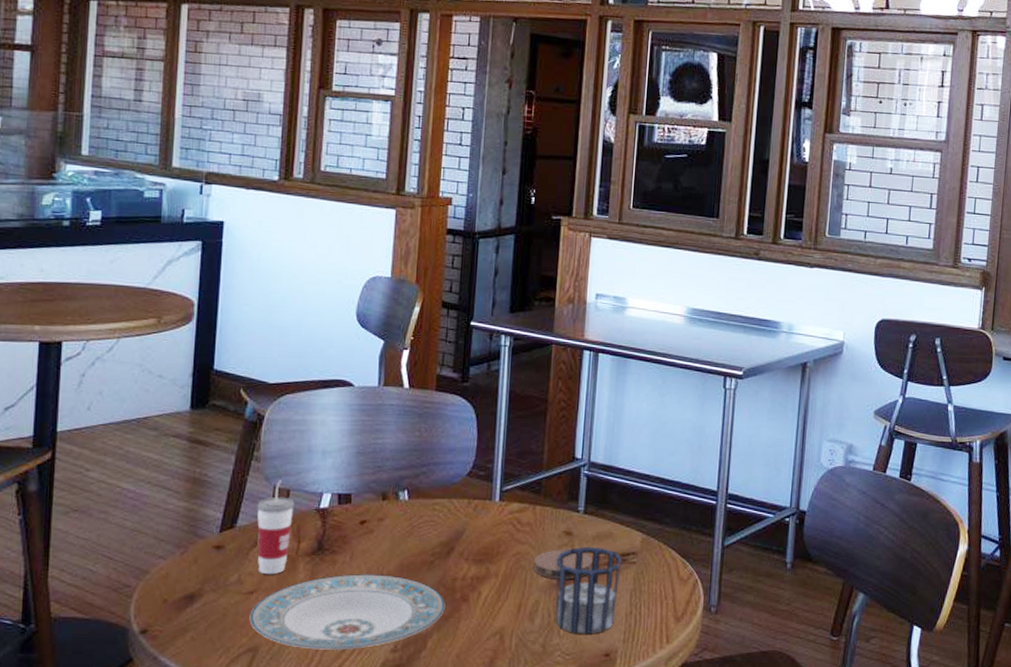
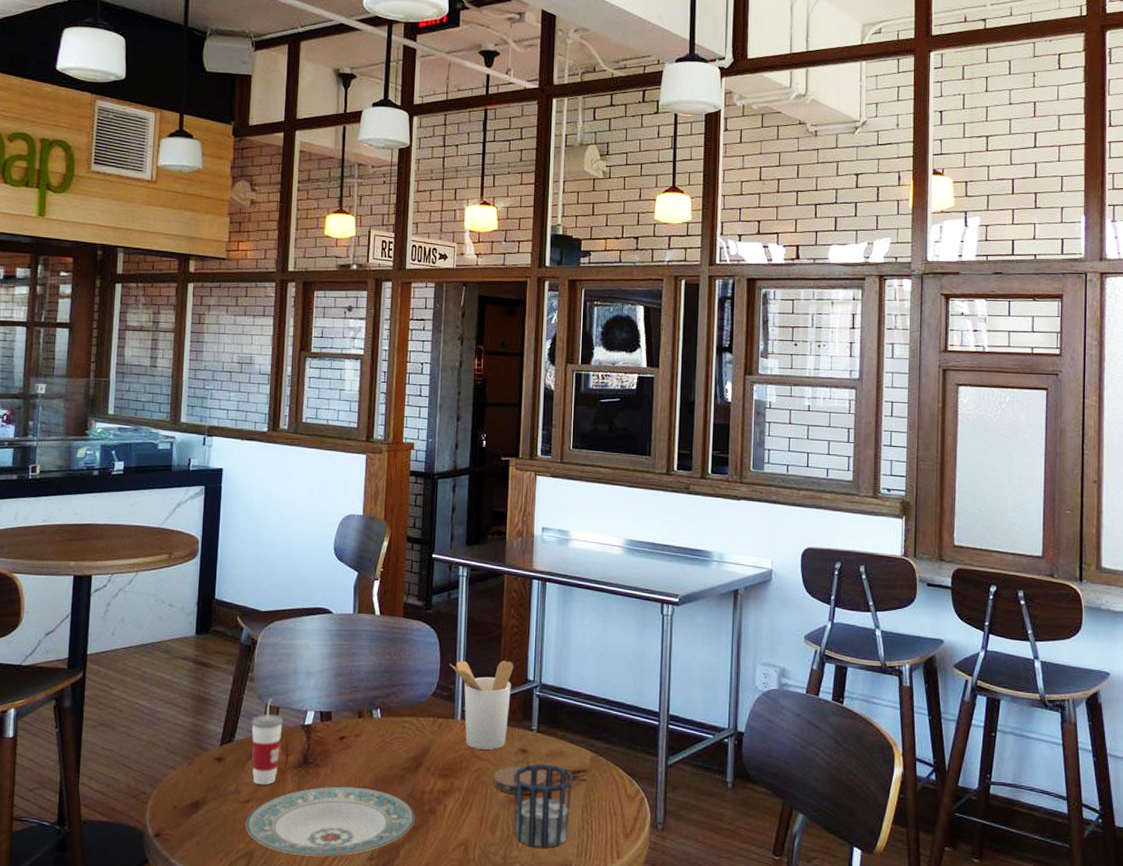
utensil holder: none [487,437,560,533] -> present [449,660,514,750]

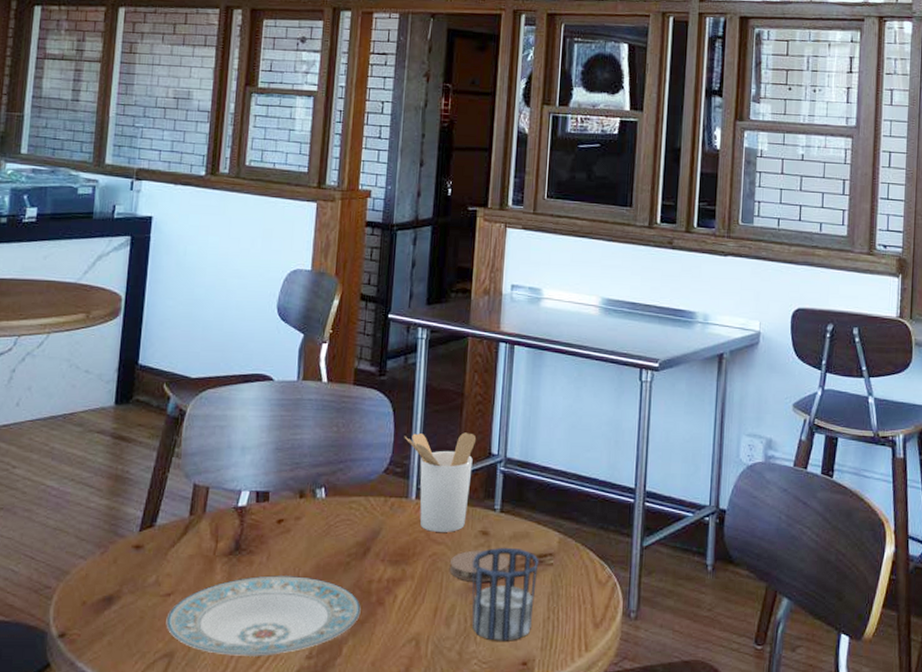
cup: present [251,698,283,785] -> none [175,477,213,576]

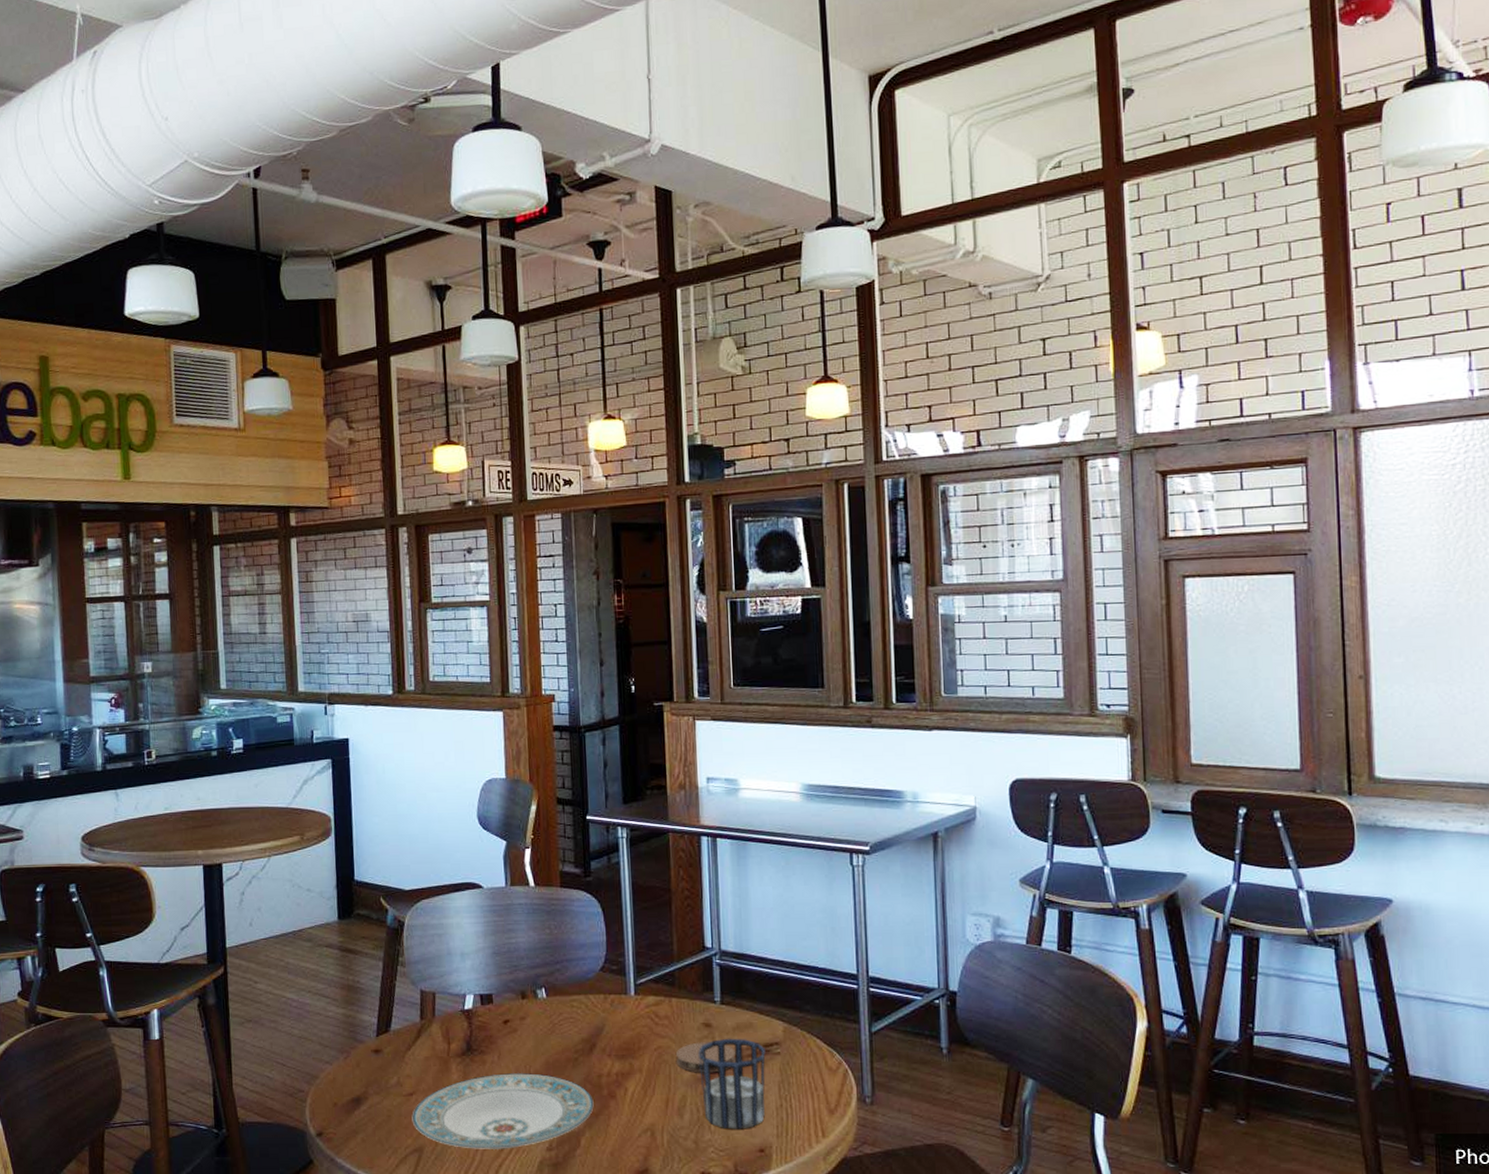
utensil holder: present [404,432,477,532] -> none [616,927,689,1026]

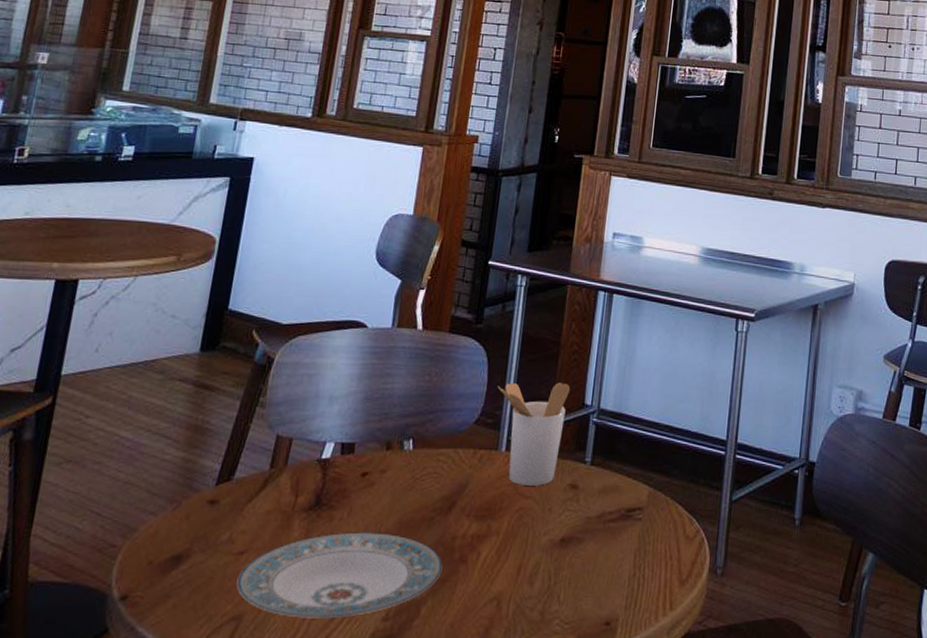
utensil holder: none [616,927,689,1026] -> present [497,382,571,486]
coaster: present [676,1042,736,1073] -> none [535,504,598,538]
cup: present [698,1038,766,1129] -> none [556,501,628,600]

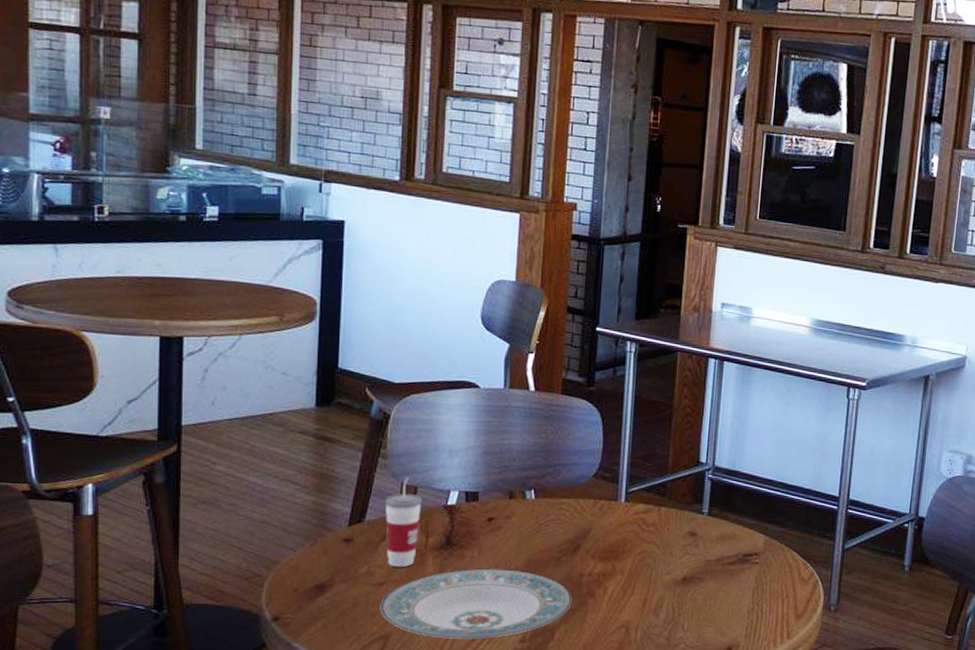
cup: none [252,428,296,533] -> present [385,477,422,568]
utensil holder: present [497,382,571,486] -> none [613,441,685,533]

